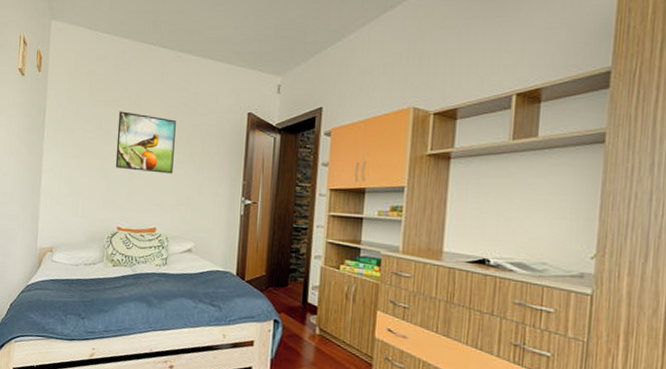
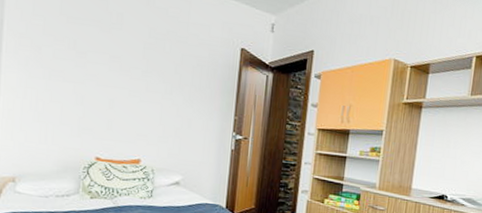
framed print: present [115,111,176,174] -> none [93,31,164,104]

